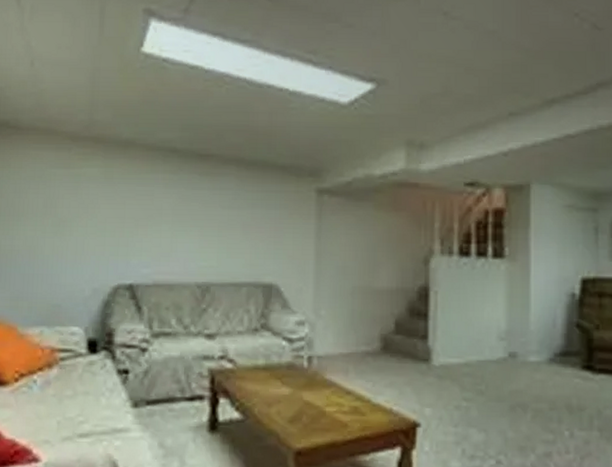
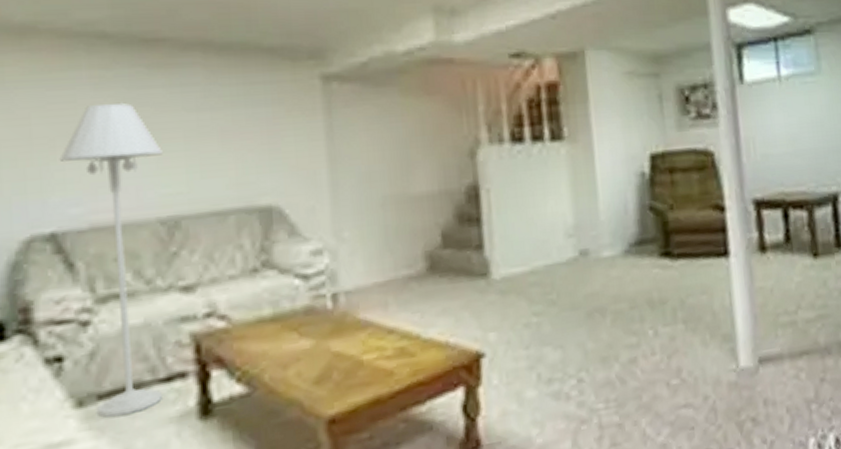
floor lamp: none [139,198,204,419] -> present [59,103,163,418]

